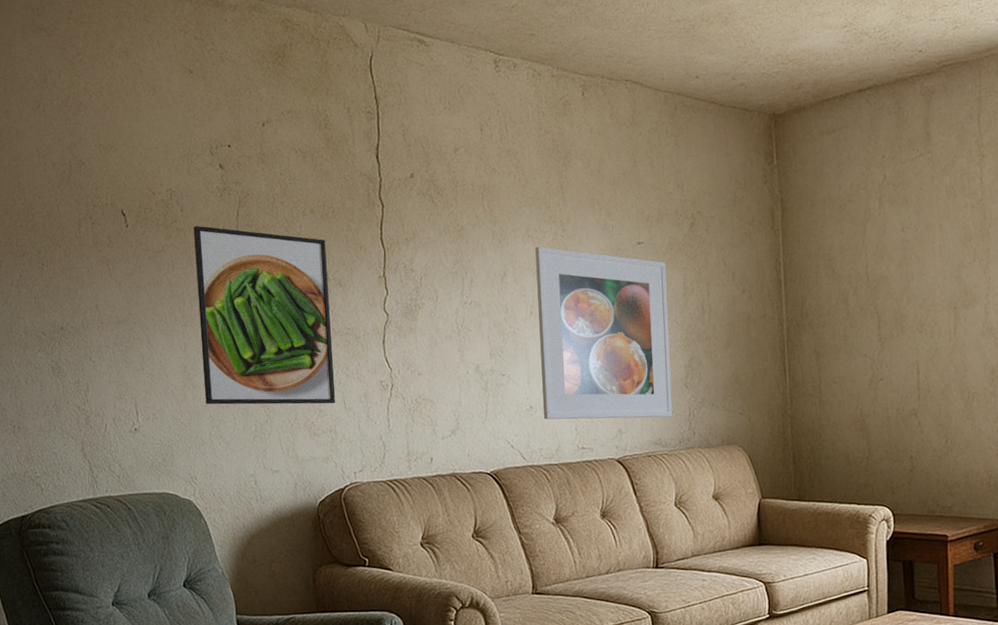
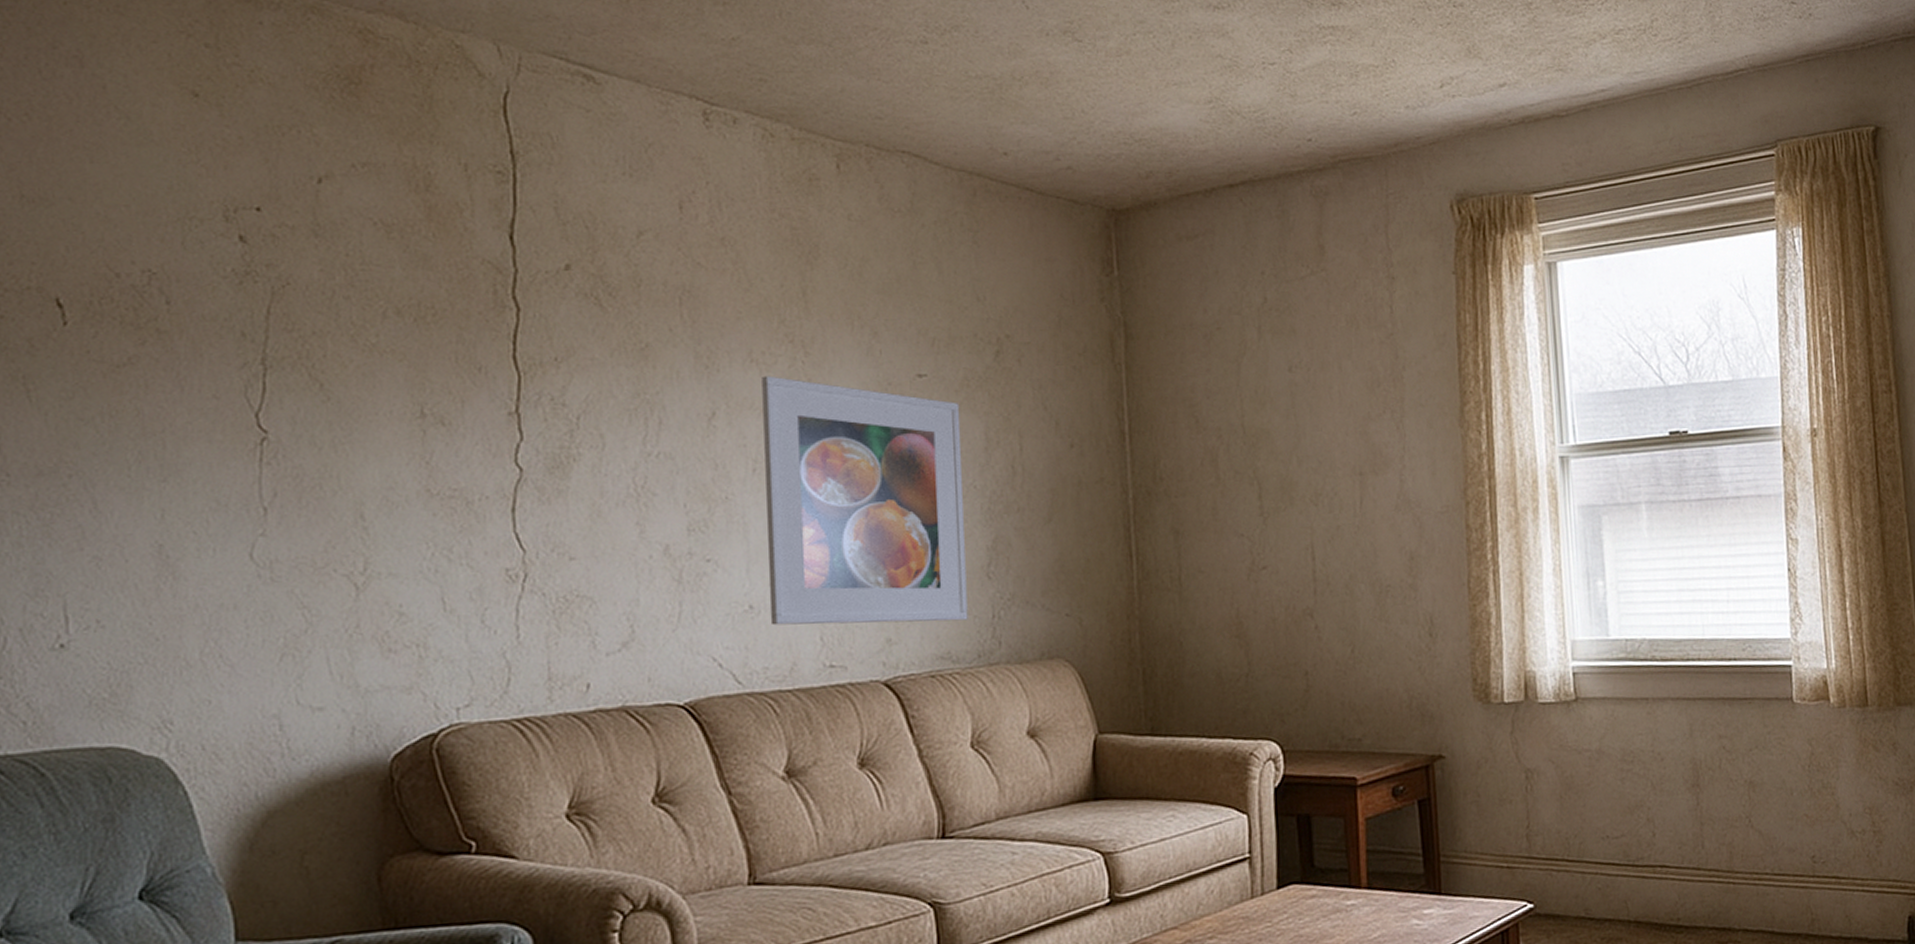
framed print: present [193,225,336,405] -> none [188,326,429,606]

